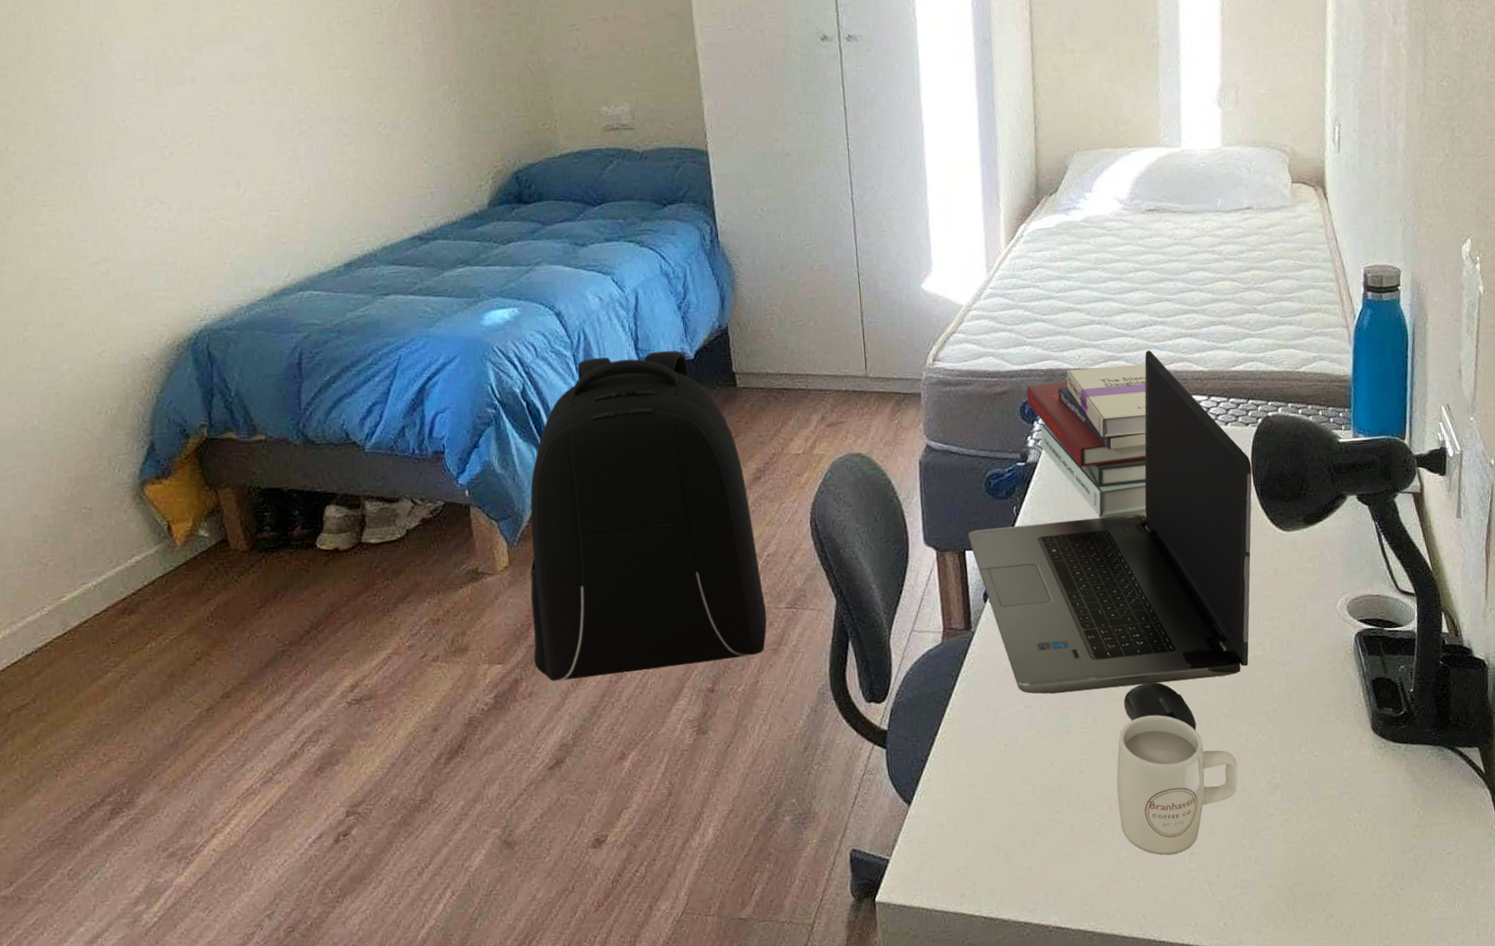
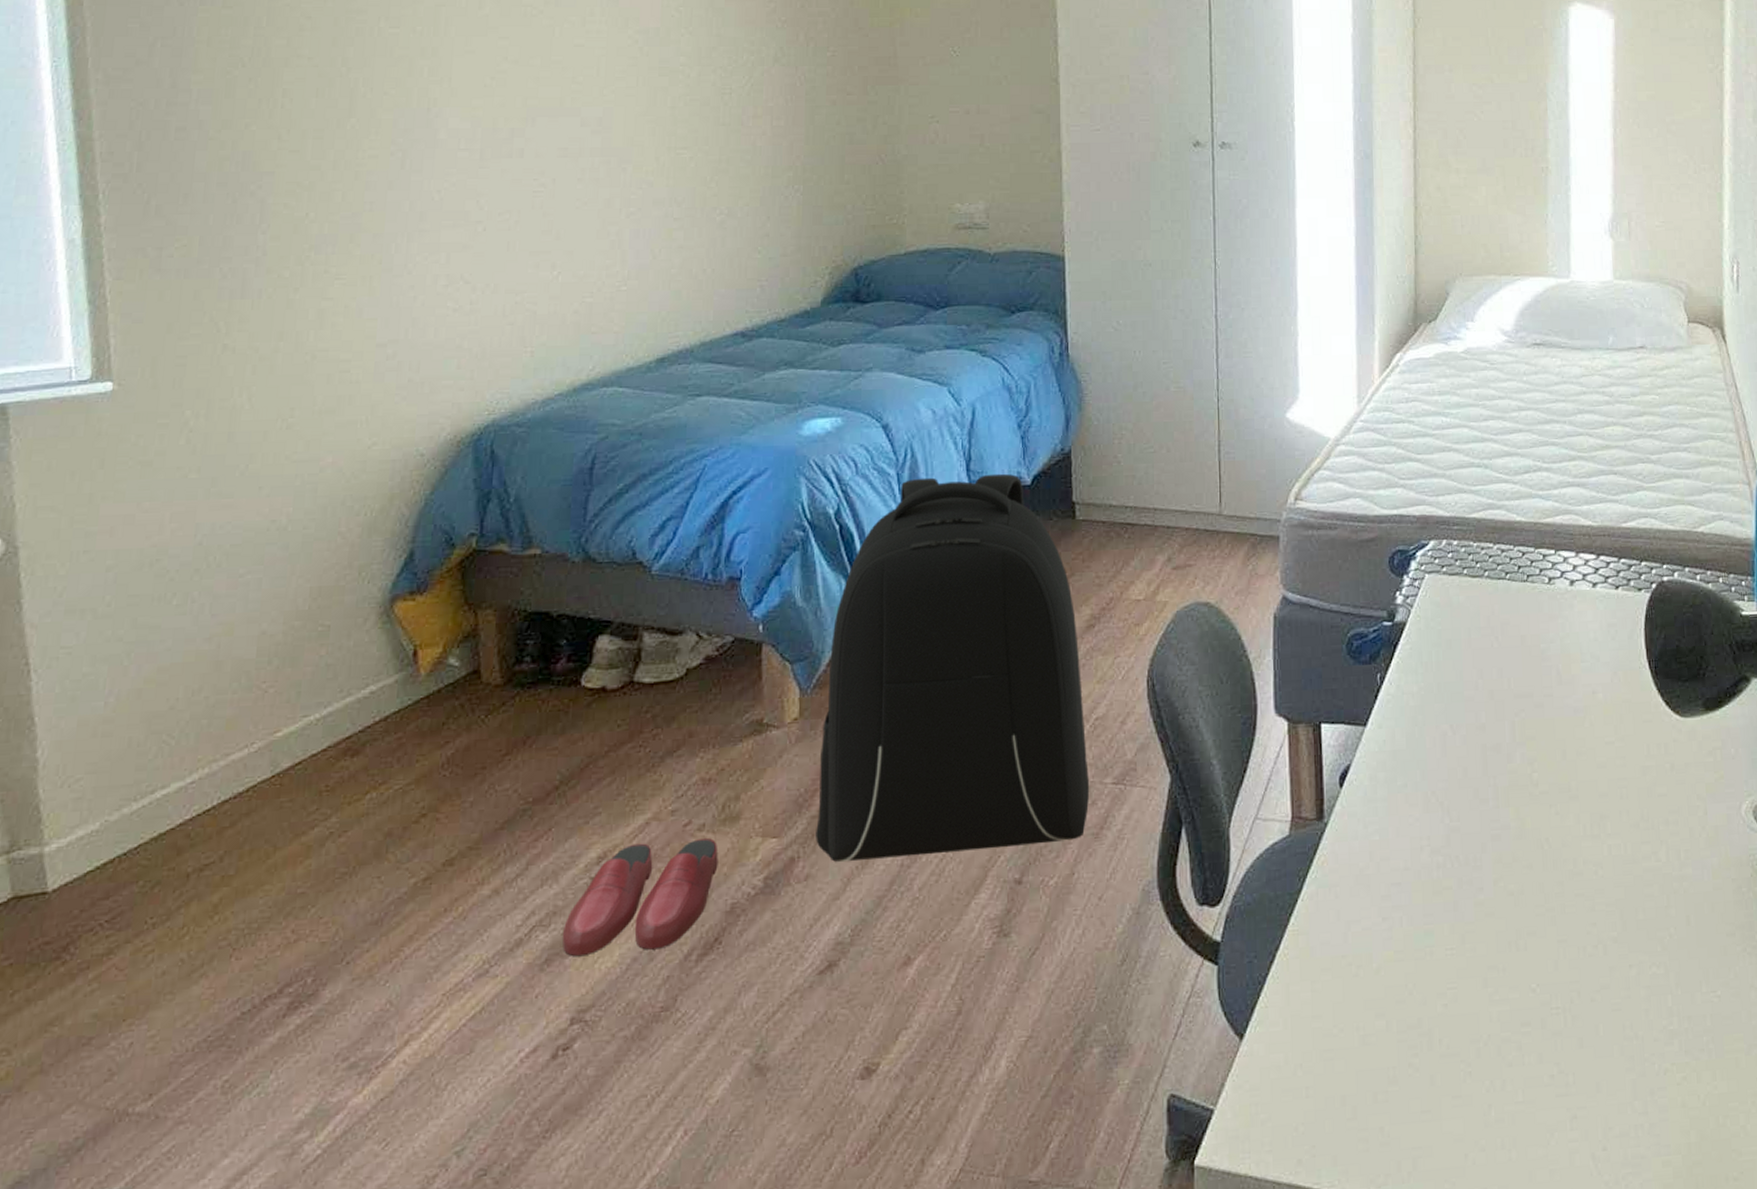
slippers: none [329,667,454,764] -> present [562,838,719,957]
laptop computer: present [967,350,1252,694] -> none [1324,500,1646,904]
books: present [1026,363,1147,518] -> none [1396,514,1529,692]
mug: present [1116,715,1238,855] -> none [1486,936,1628,1118]
computer mouse: present [1123,682,1197,730] -> none [1496,894,1581,958]

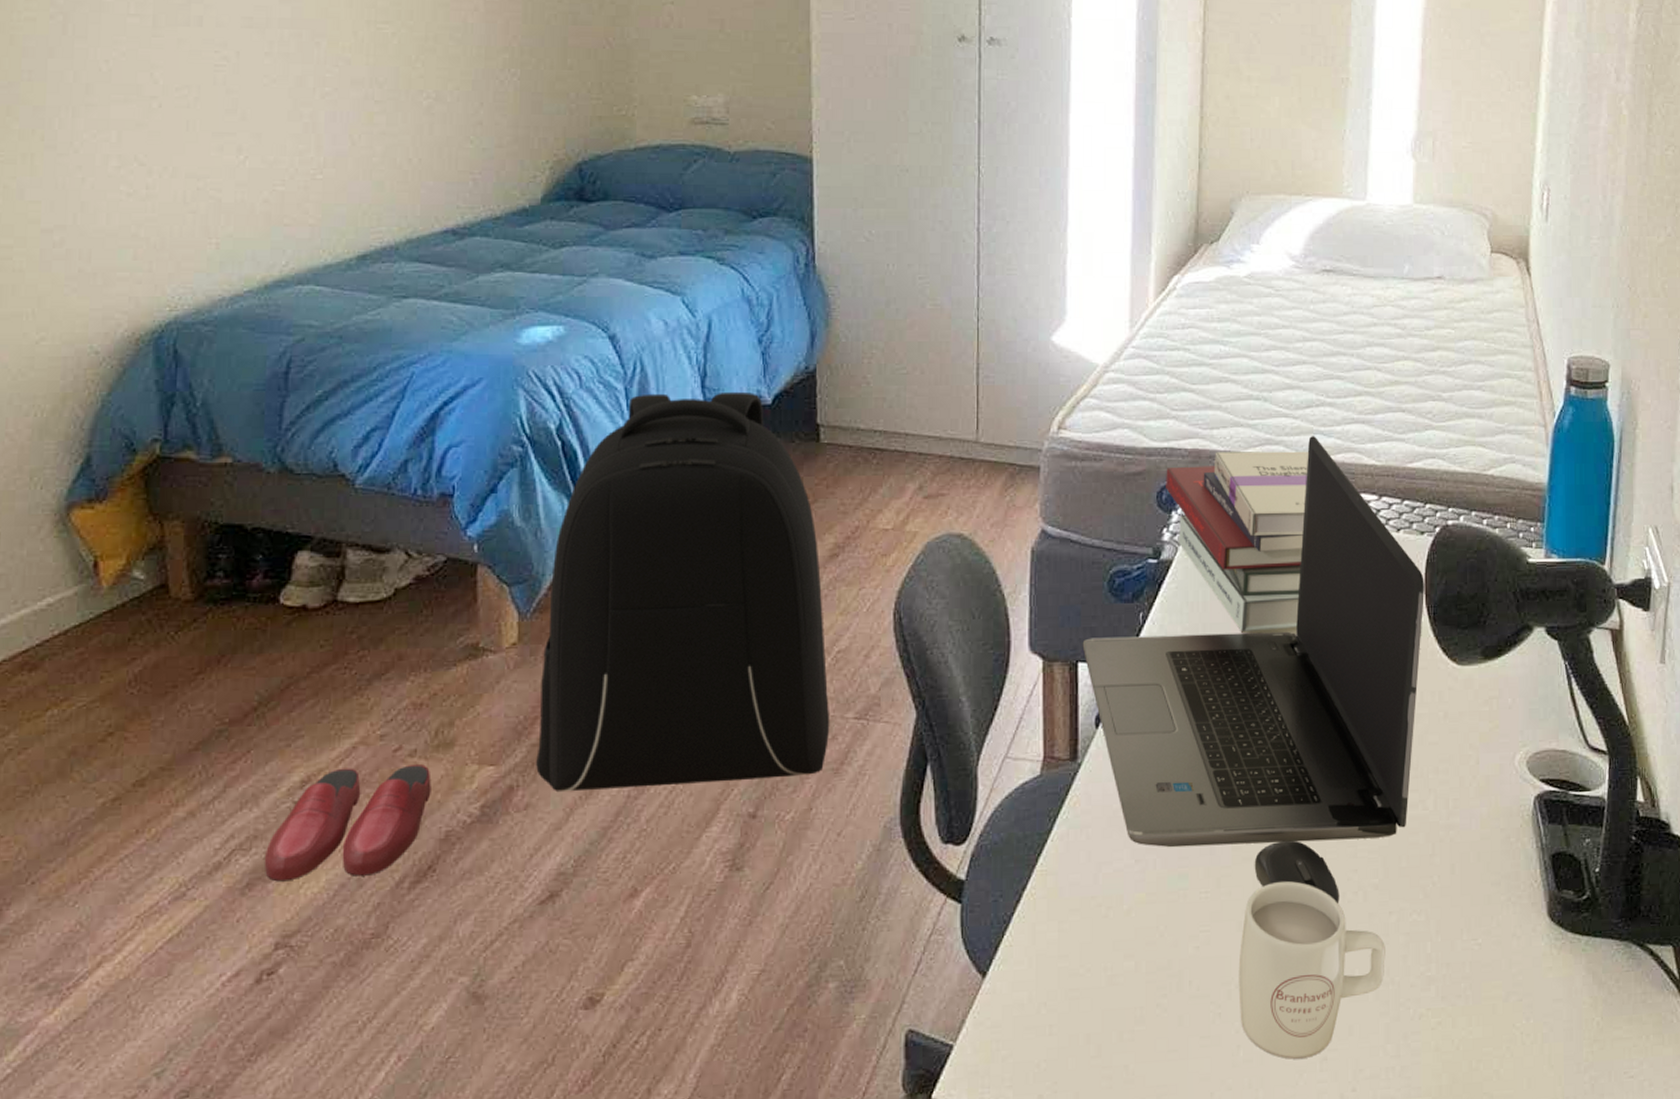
laptop computer: none [1324,500,1646,904] -> present [1082,436,1424,847]
books: none [1396,514,1529,692] -> present [1166,451,1308,635]
mug: none [1486,936,1628,1118] -> present [1238,881,1385,1059]
computer mouse: none [1496,894,1581,958] -> present [1254,840,1340,904]

